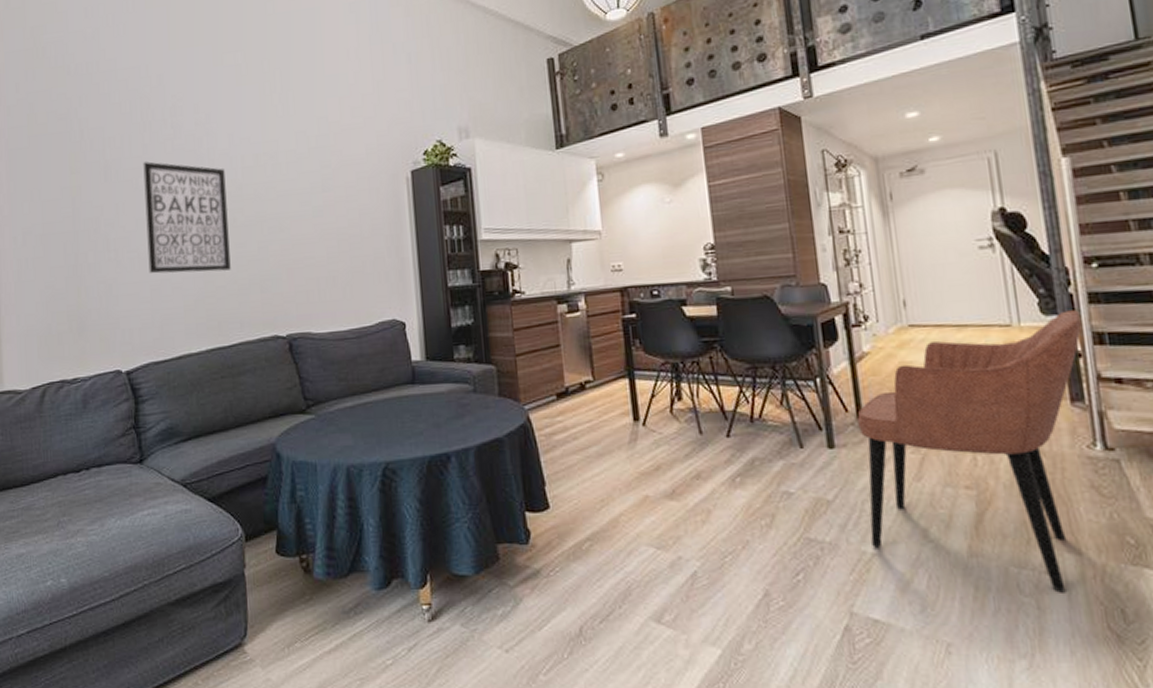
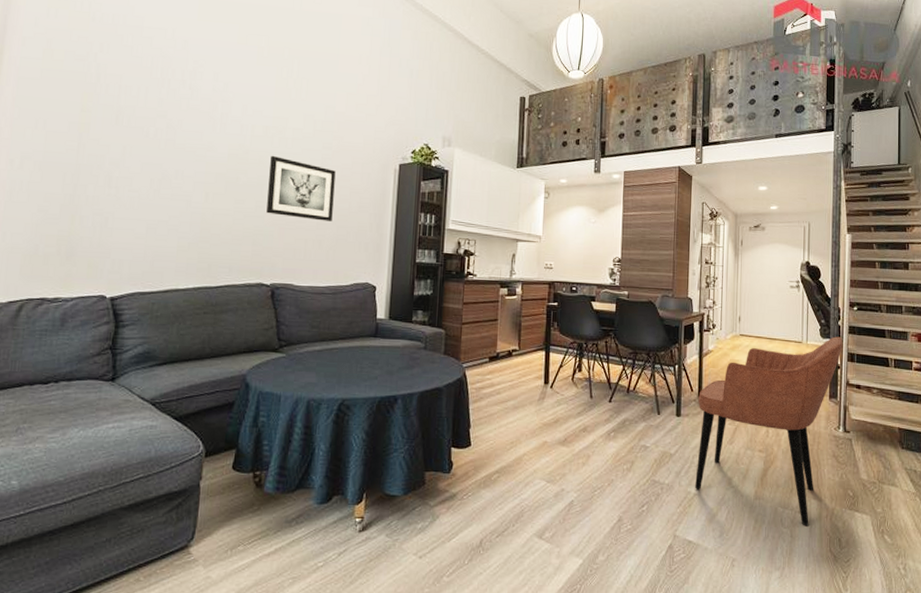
wall art: present [143,161,231,274] -> none [147,114,235,221]
wall art: none [266,186,344,255] -> present [266,155,336,221]

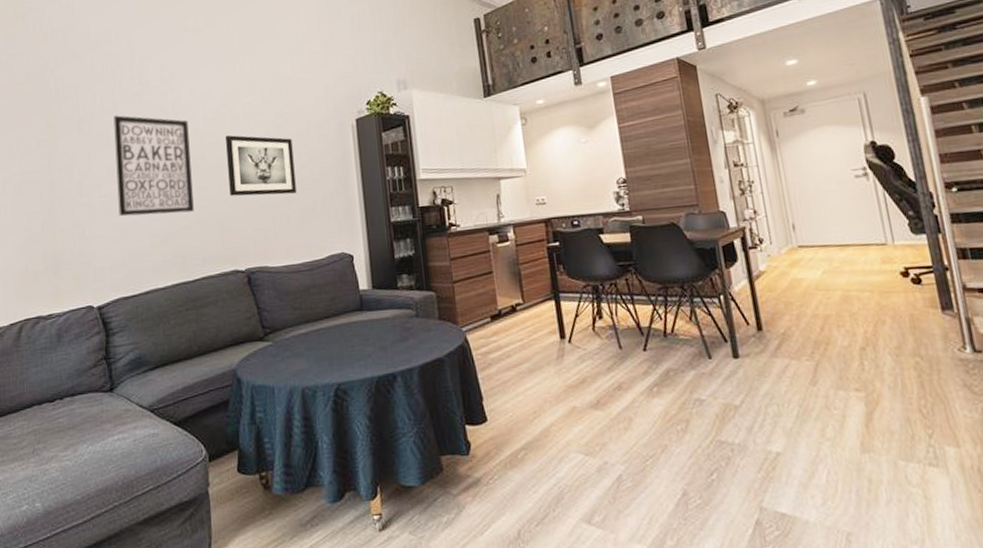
wall art: none [147,114,235,221] -> present [113,115,194,217]
armchair: present [695,336,842,526] -> none [757,229,948,483]

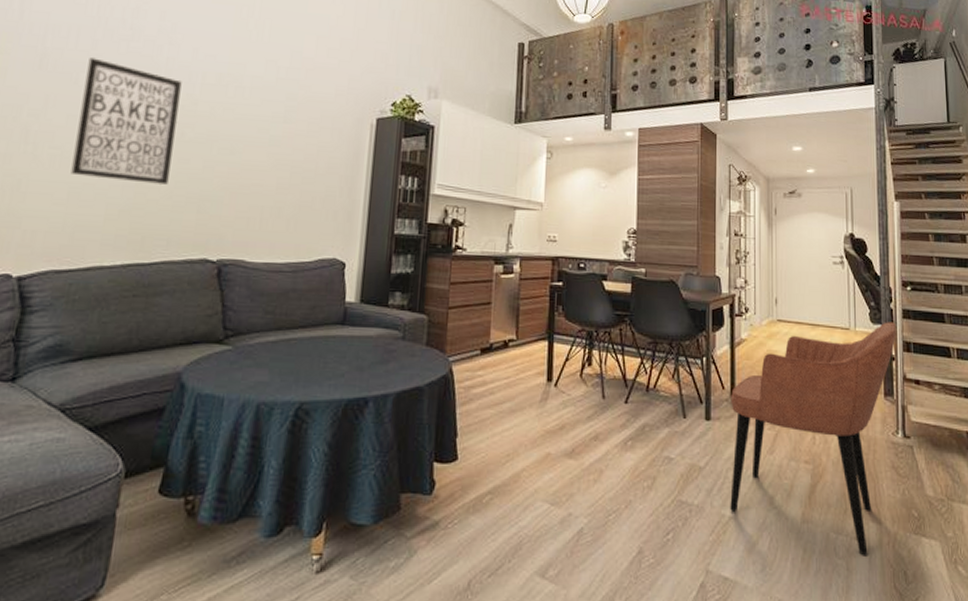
wall art: present [226,135,296,197] -> none [216,106,301,185]
armchair: none [757,229,948,483] -> present [730,322,896,556]

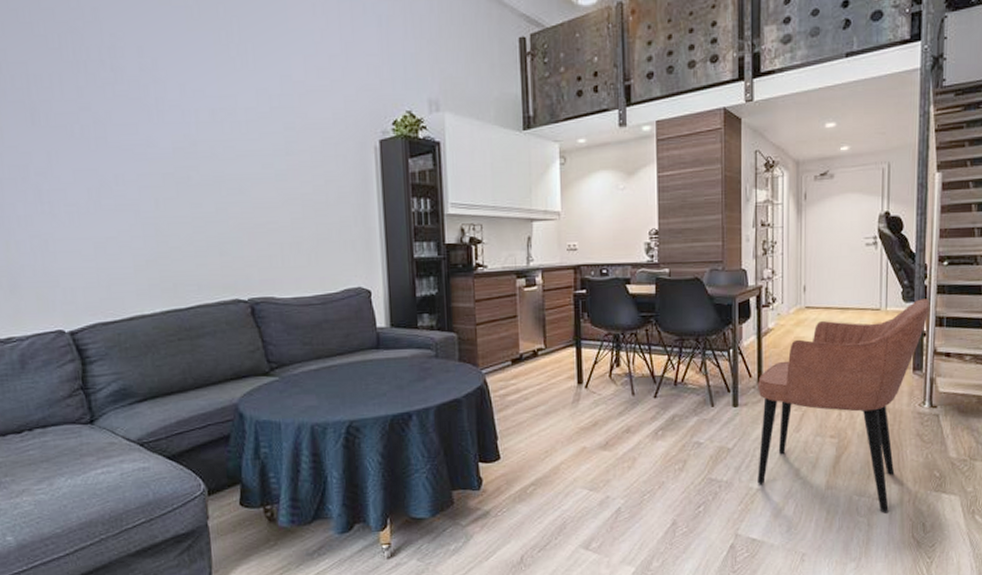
wall art: present [70,57,182,185] -> none [78,107,186,232]

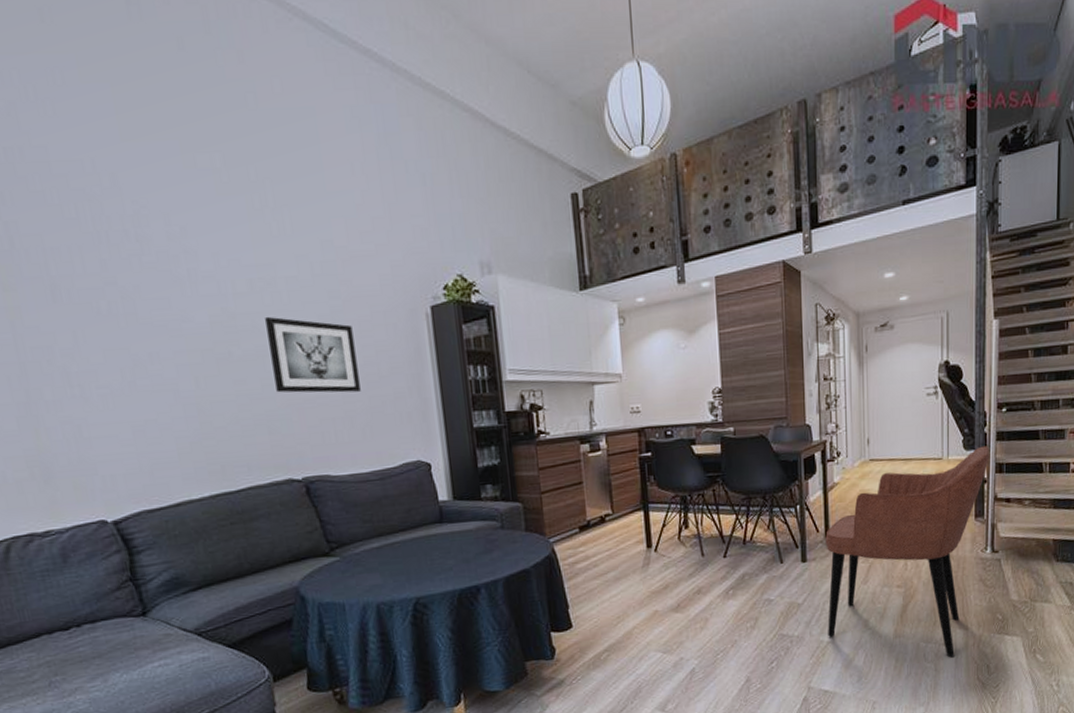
wall art: none [224,144,309,219] -> present [265,316,361,393]

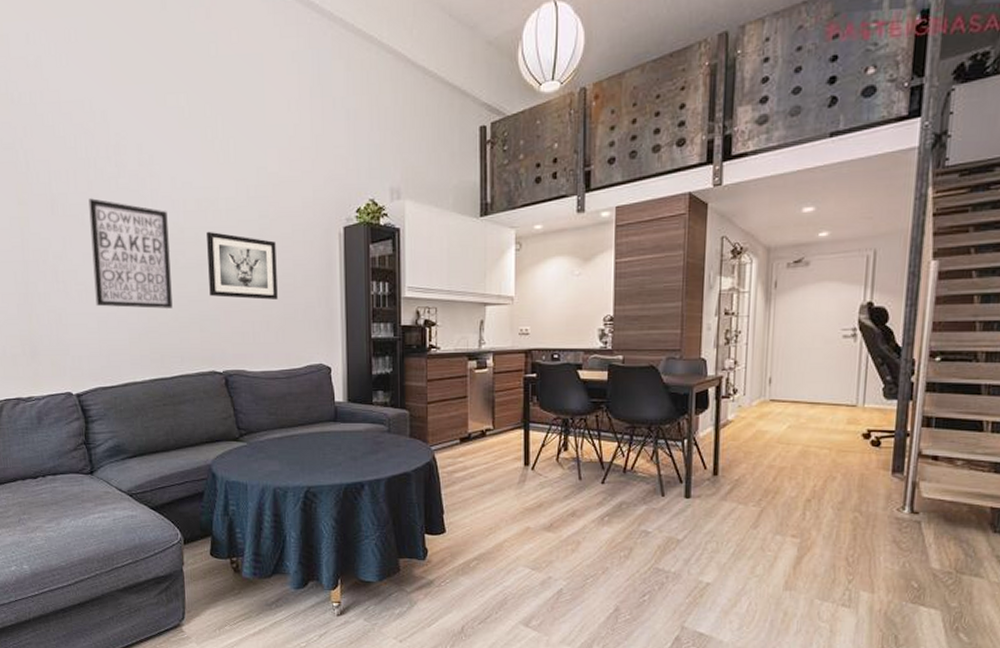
wall art: none [103,281,231,413] -> present [88,198,173,309]
armchair: present [825,446,989,658] -> none [708,396,916,621]

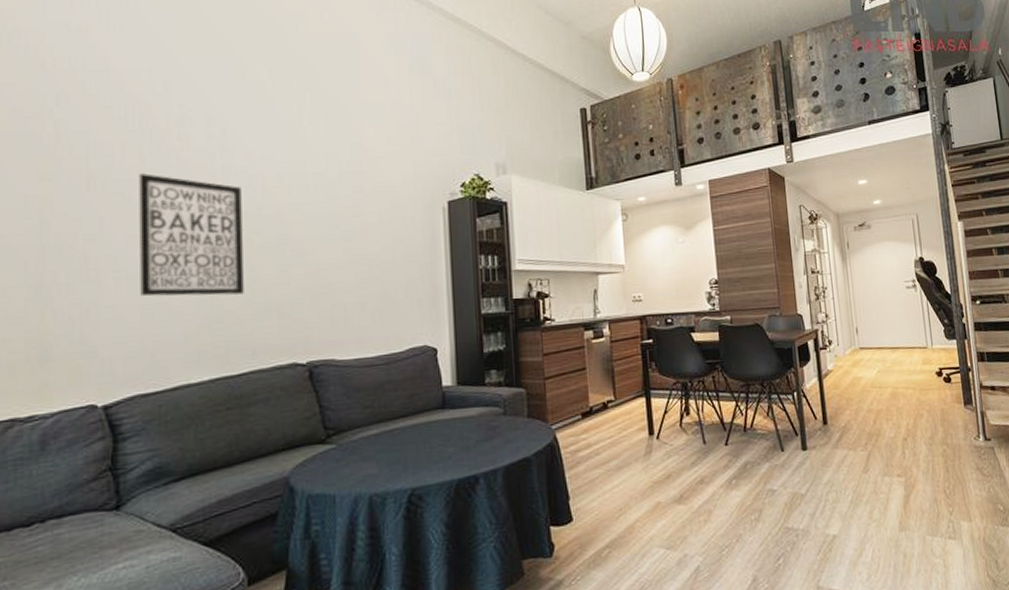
wall art: present [207,231,278,300] -> none [290,207,374,279]

